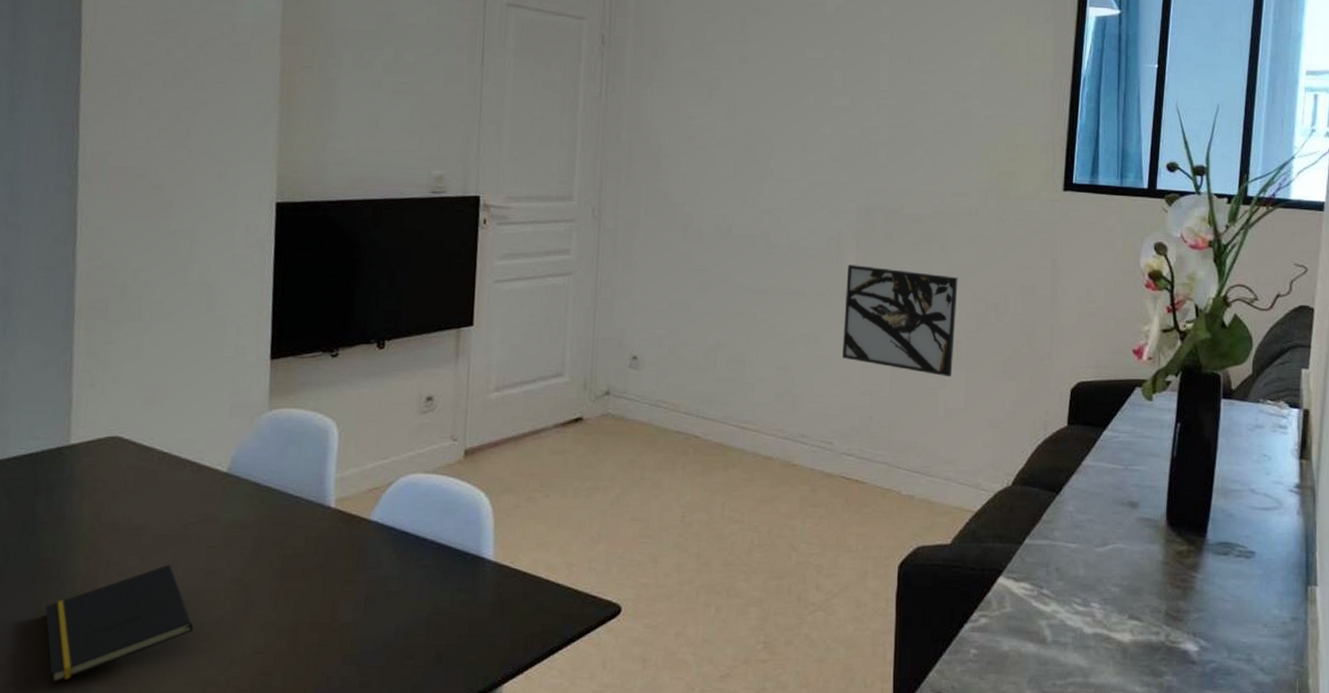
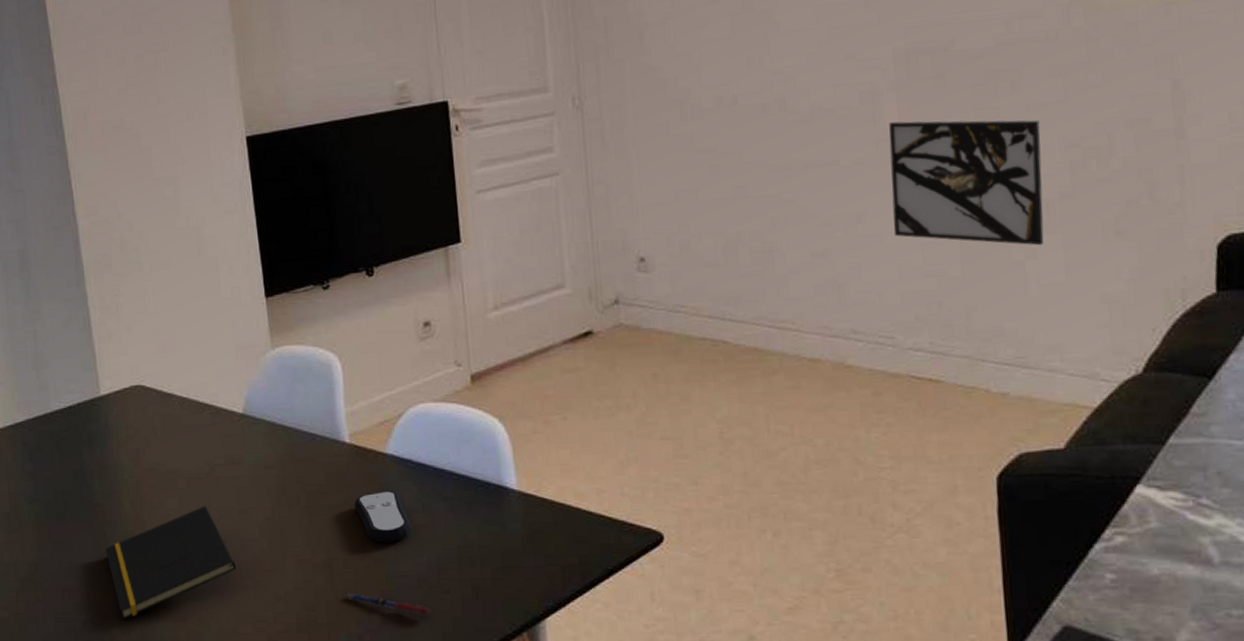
pen: none [305,657,393,681] -> present [344,593,431,615]
remote control: none [329,556,385,608] -> present [354,490,412,543]

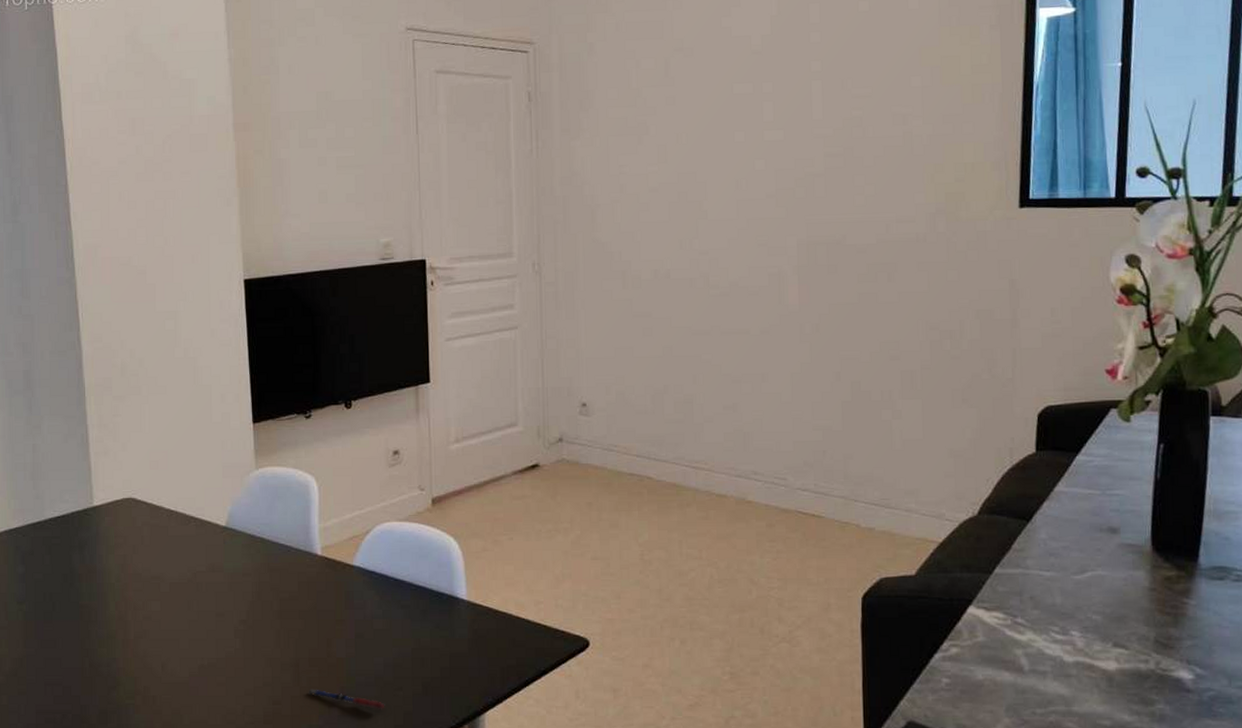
notepad: present [105,505,236,620] -> none [89,608,210,712]
remote control: present [354,490,412,543] -> none [321,598,372,644]
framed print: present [889,119,1044,246] -> none [790,300,909,408]

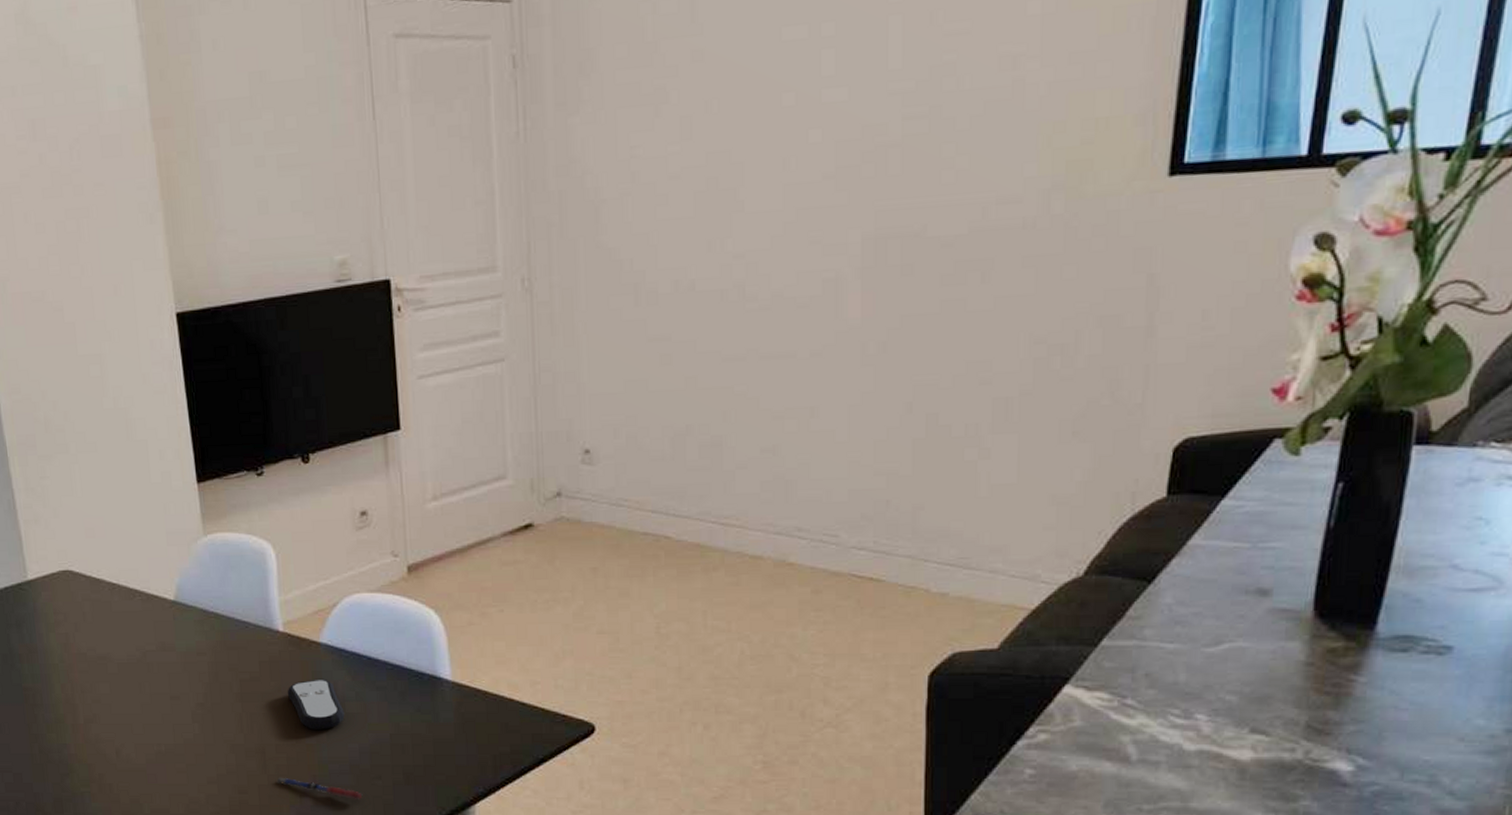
remote control: none [321,598,372,644] -> present [287,678,345,729]

